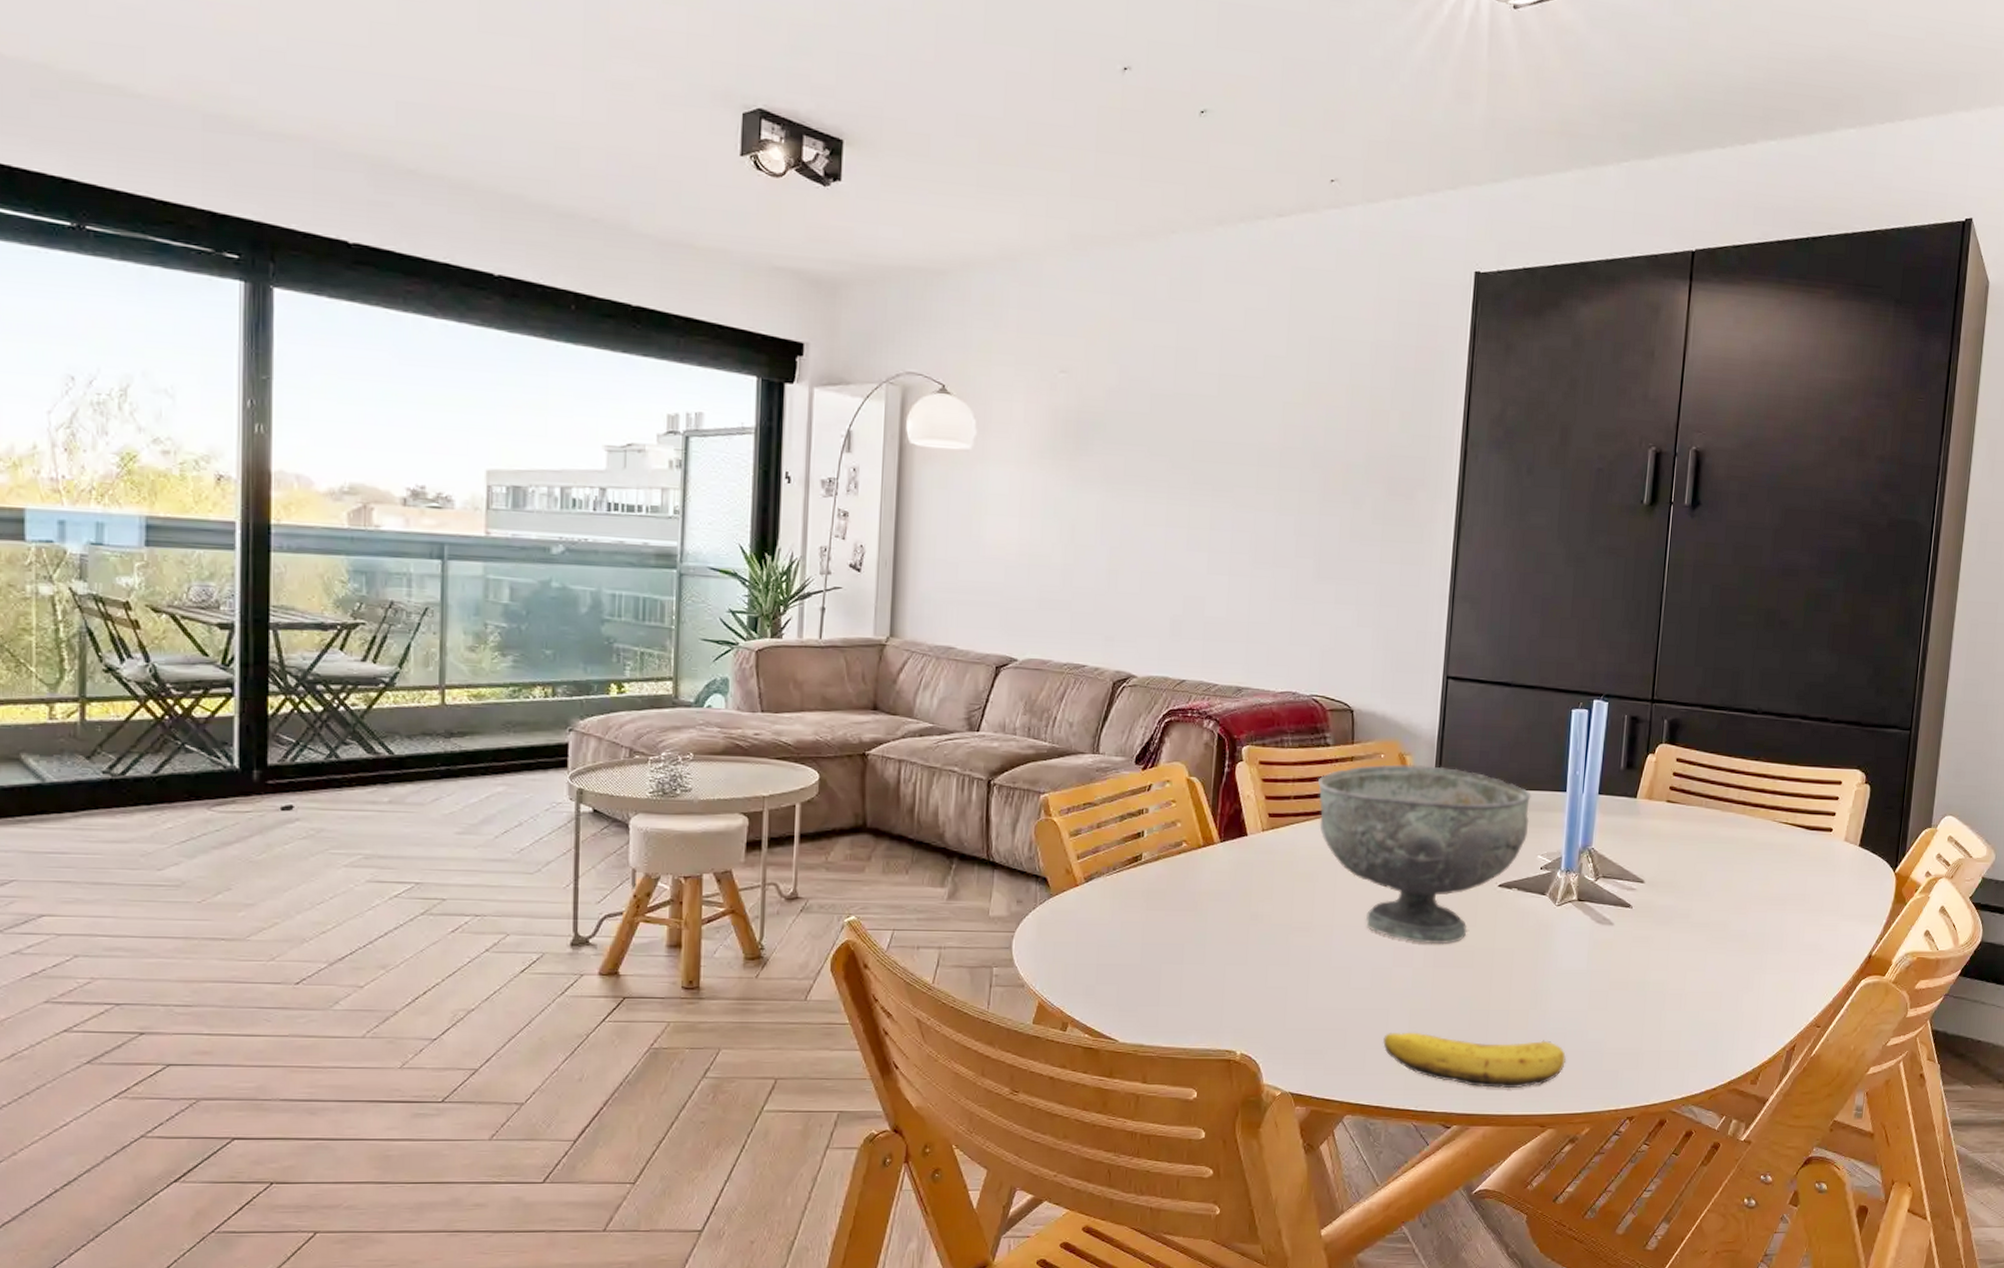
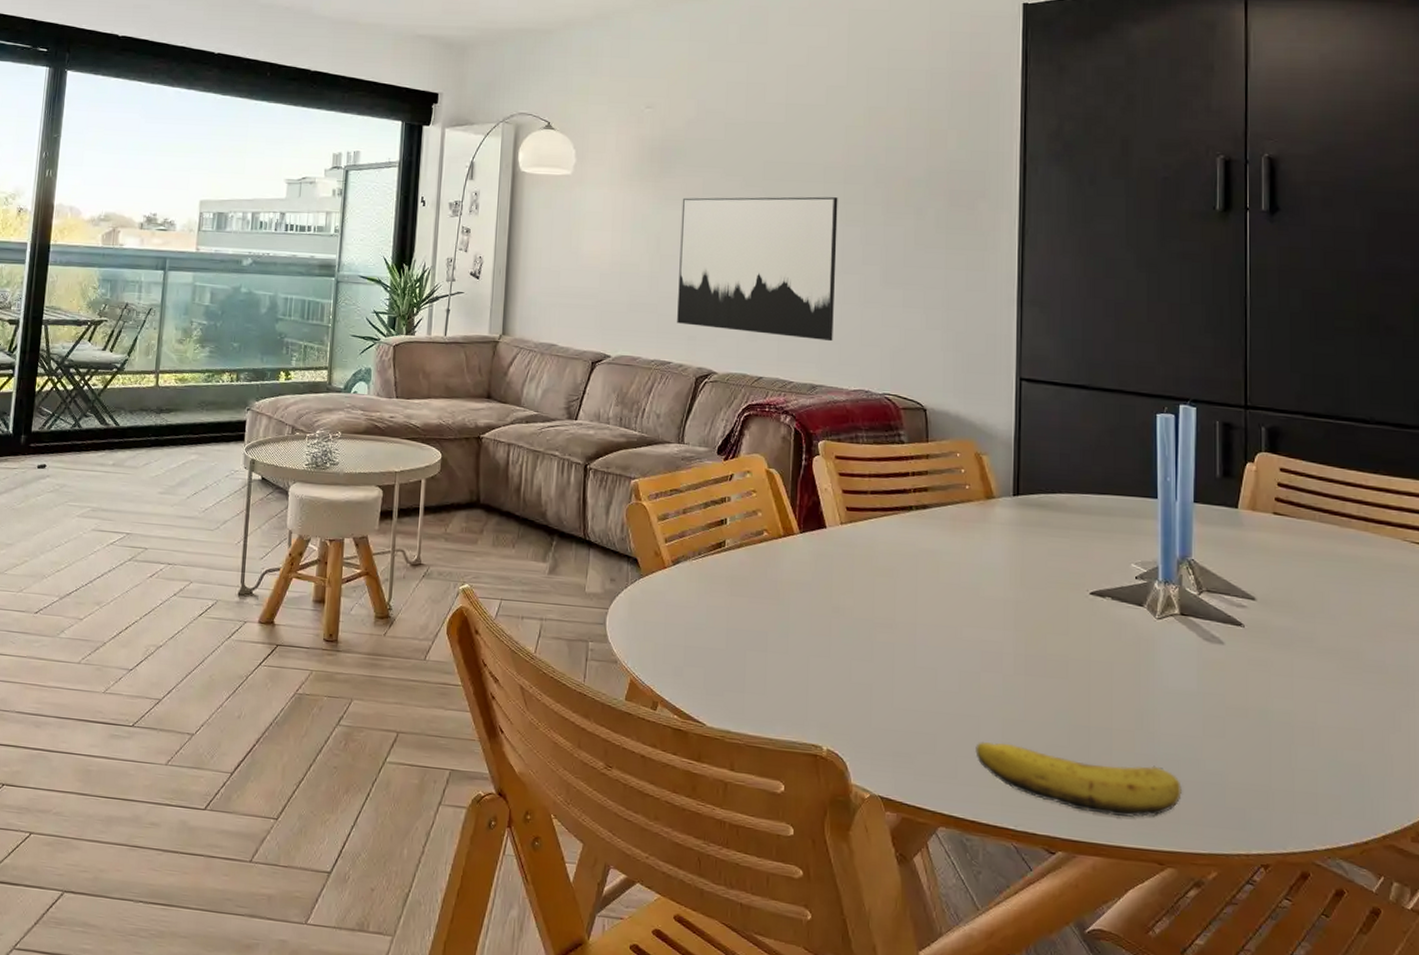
wall art: none [1093,479,1272,641] -> present [677,196,838,342]
decorative bowl: present [1318,764,1531,945] -> none [895,463,1119,652]

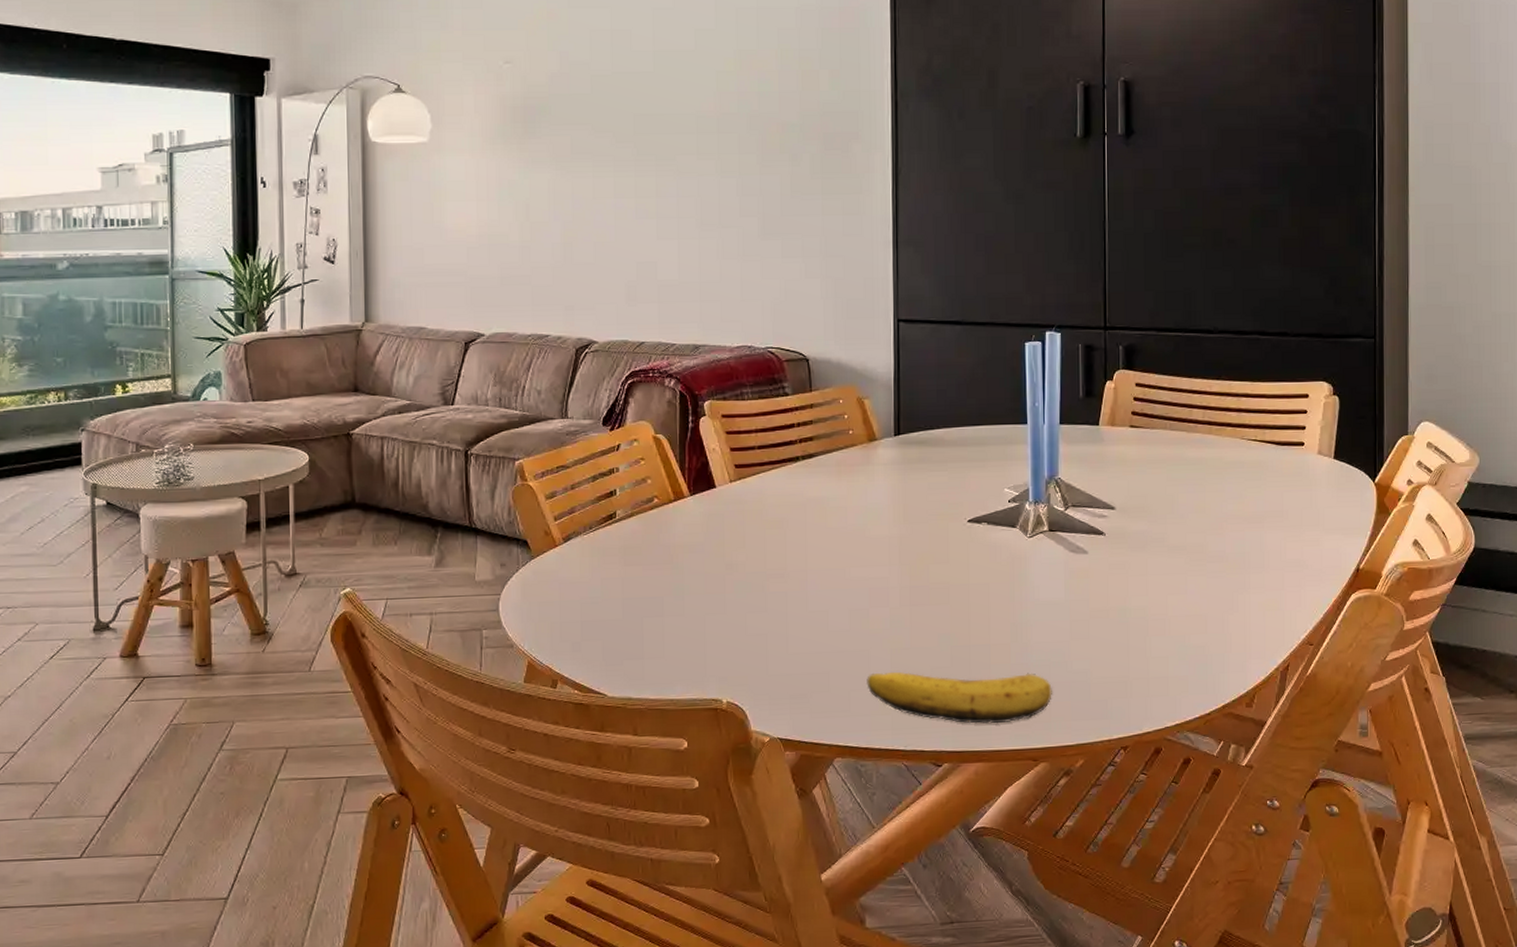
wall art: present [677,196,838,342] -> none [550,148,714,299]

